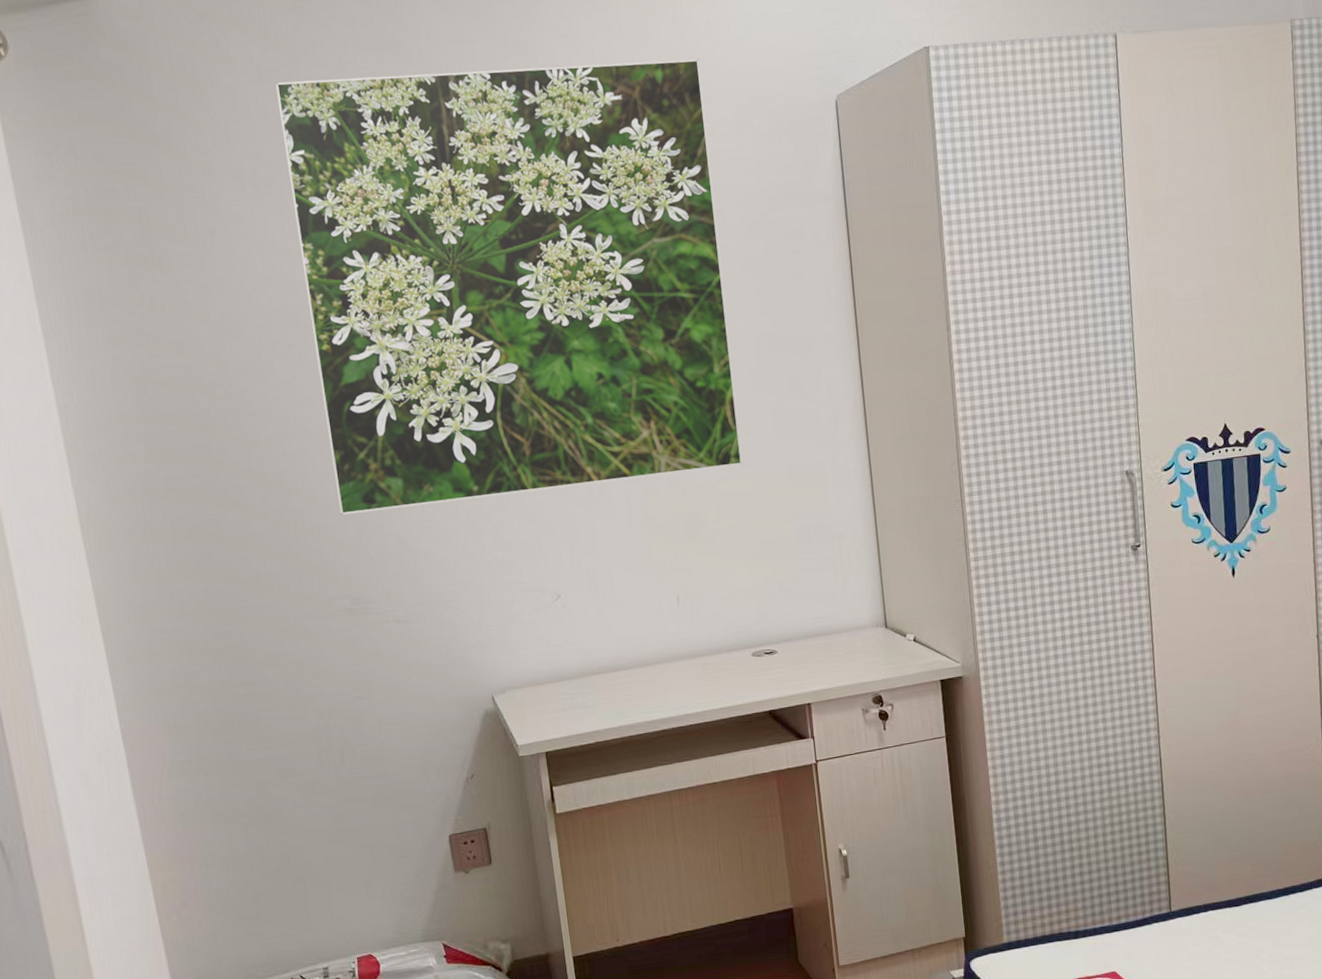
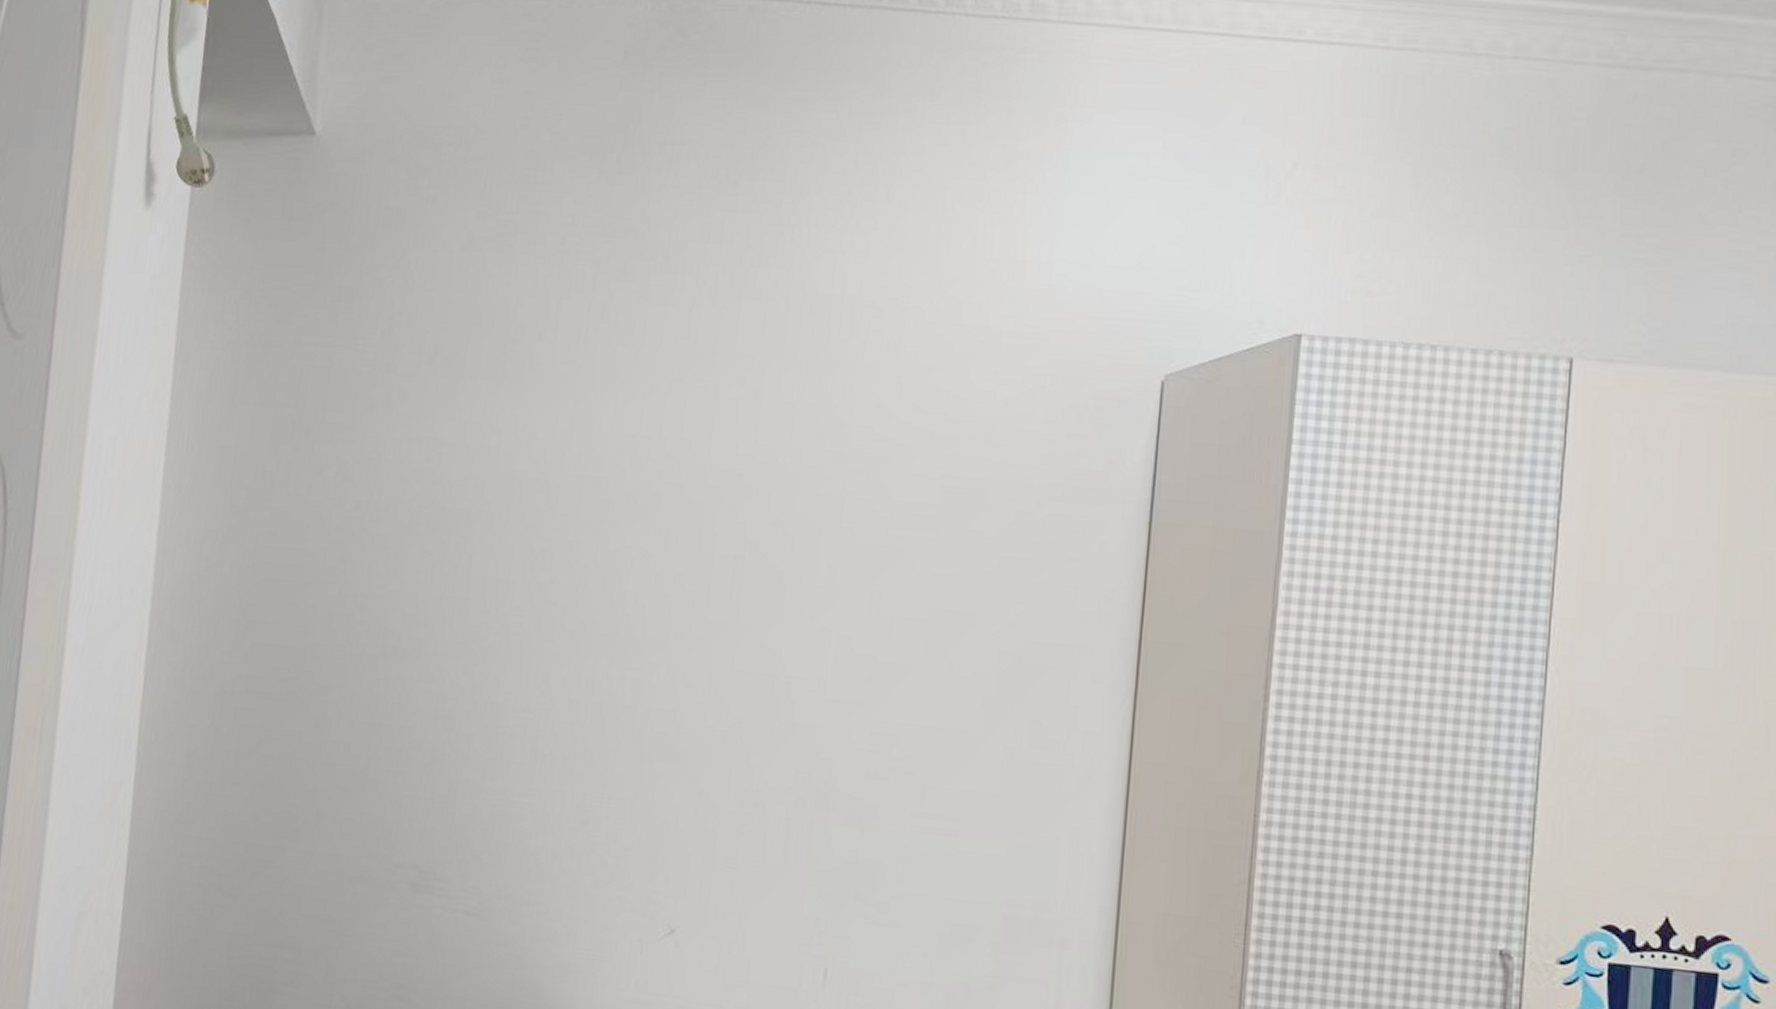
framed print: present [275,59,743,515] -> none [432,254,993,817]

